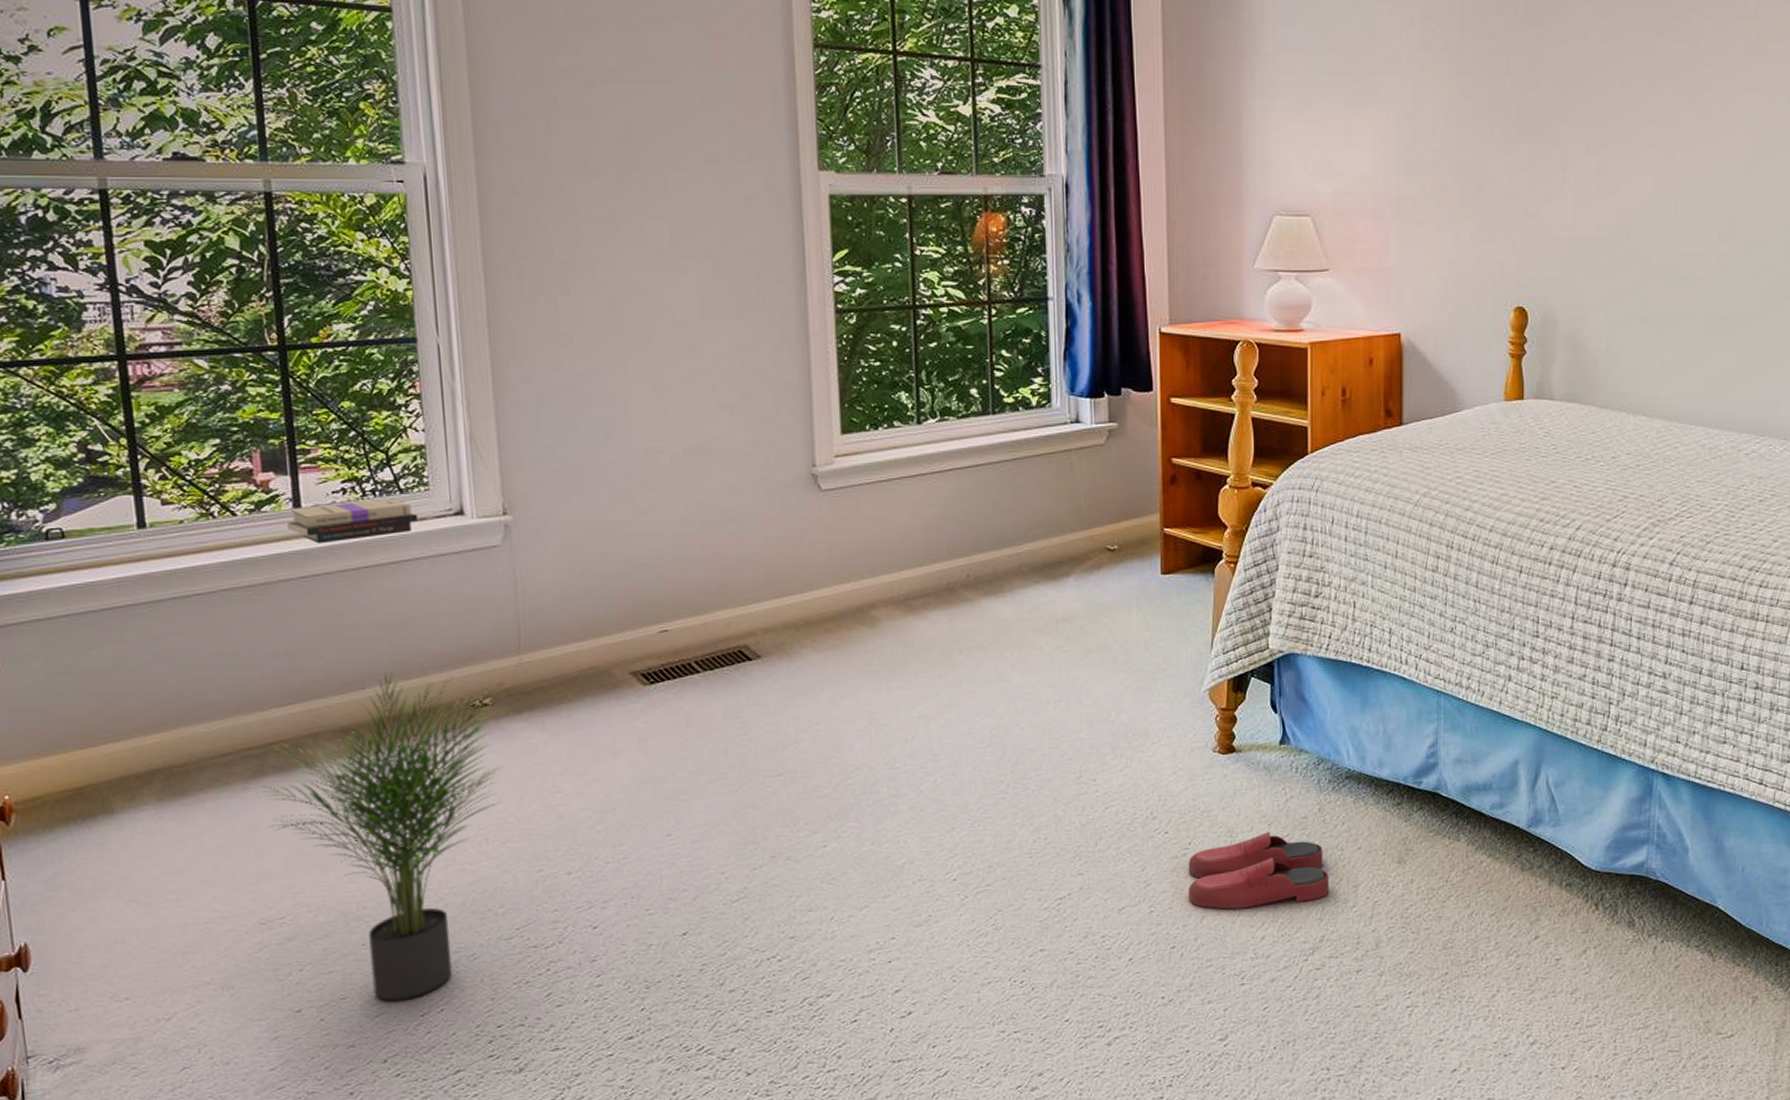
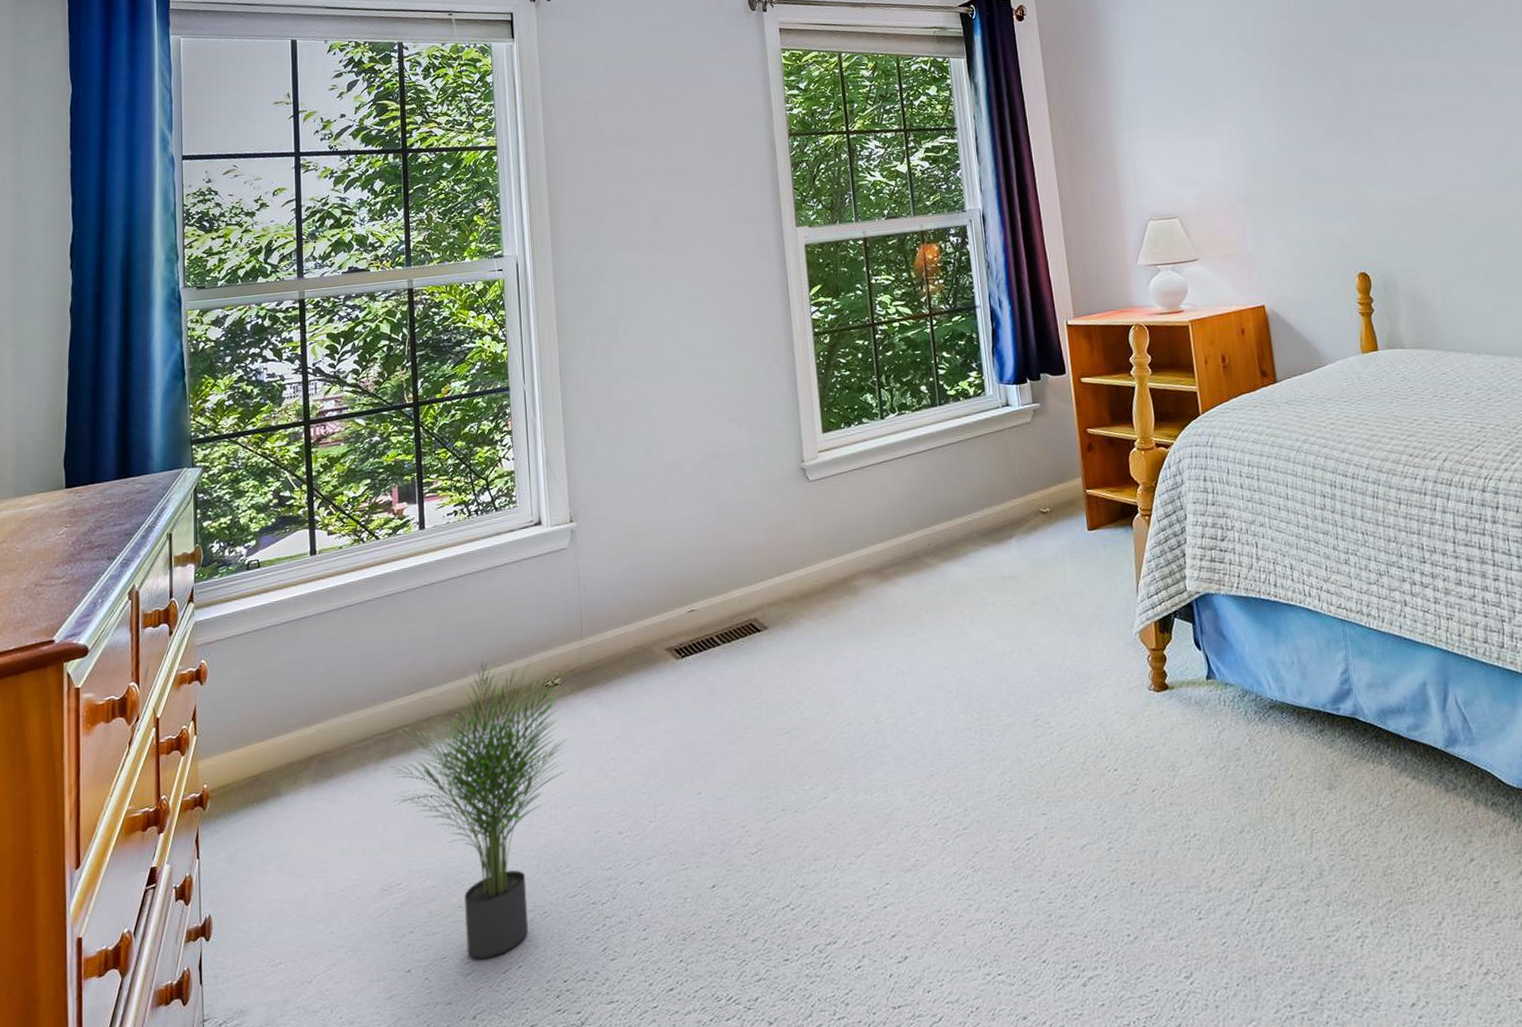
books: present [287,498,419,544] -> none [415,515,509,557]
slippers: present [1188,832,1329,910] -> none [1137,764,1269,843]

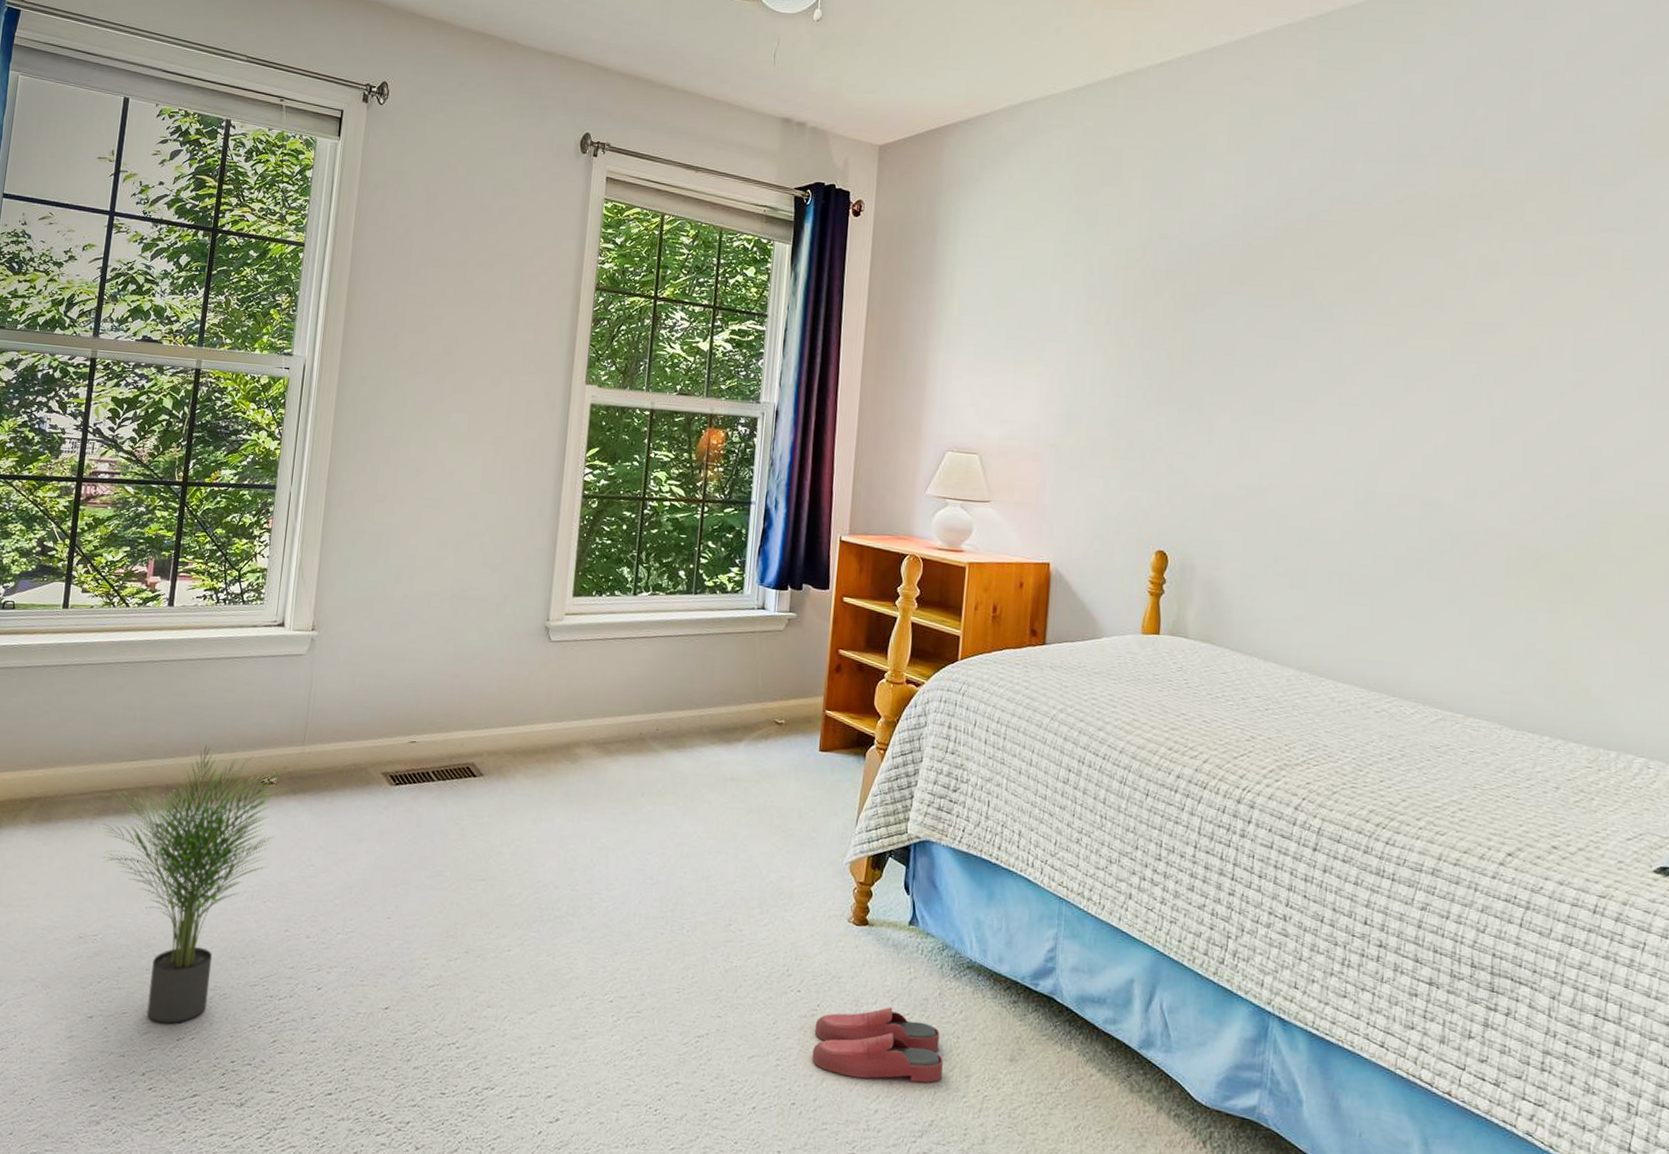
slippers: none [1137,764,1269,843] -> present [812,1007,943,1083]

